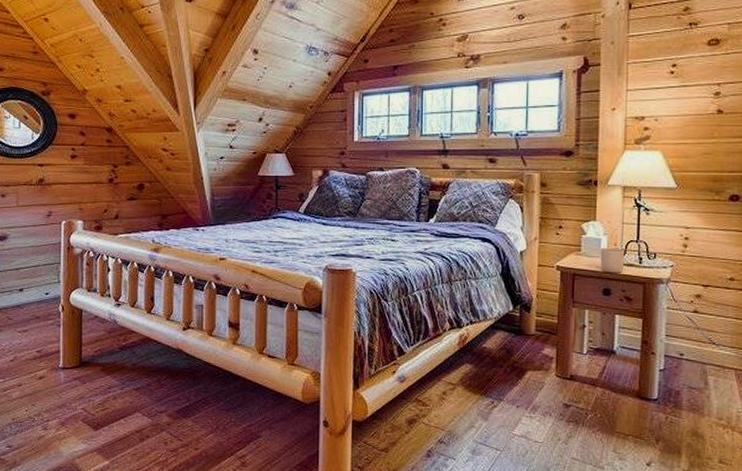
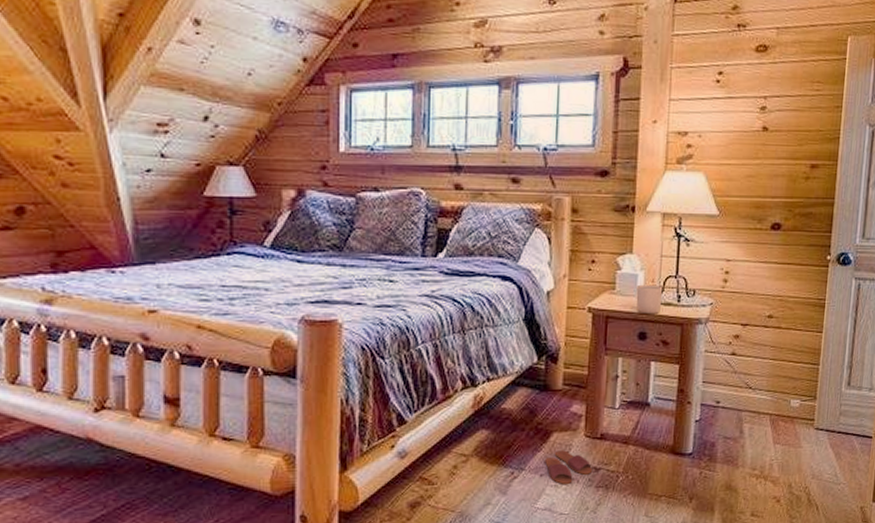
slippers: none [521,386,564,416] -> present [545,450,593,484]

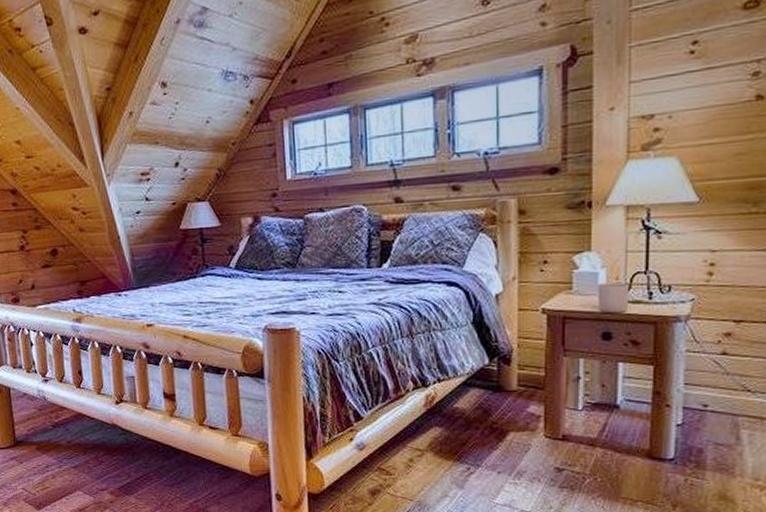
slippers: present [545,450,593,484] -> none [502,449,555,482]

